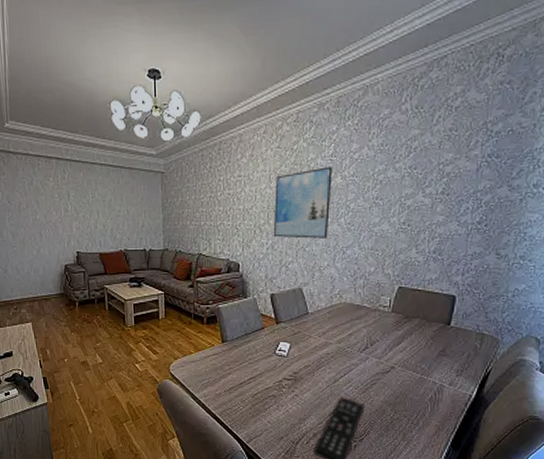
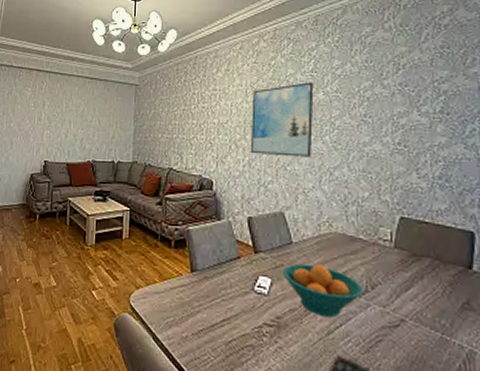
fruit bowl: none [300,329,365,369] -> present [283,263,364,317]

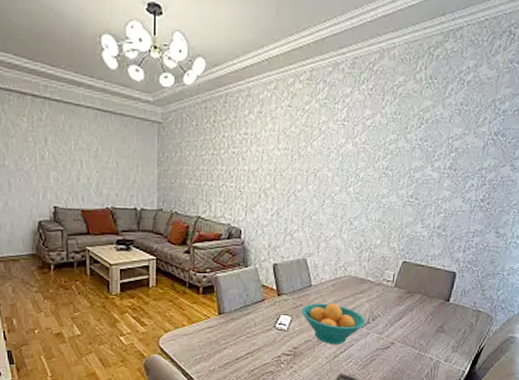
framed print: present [251,82,314,157] -> none [280,131,344,208]

